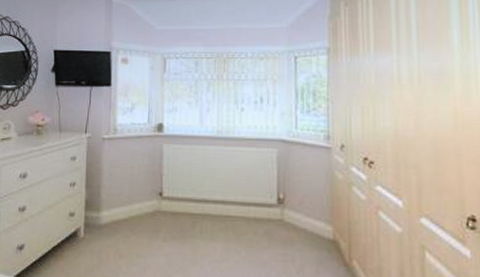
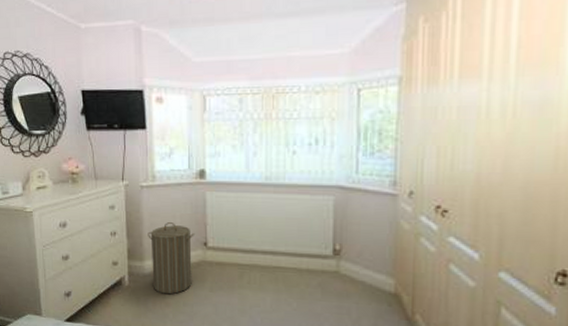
laundry hamper: none [106,173,151,246] -> present [148,222,194,295]

